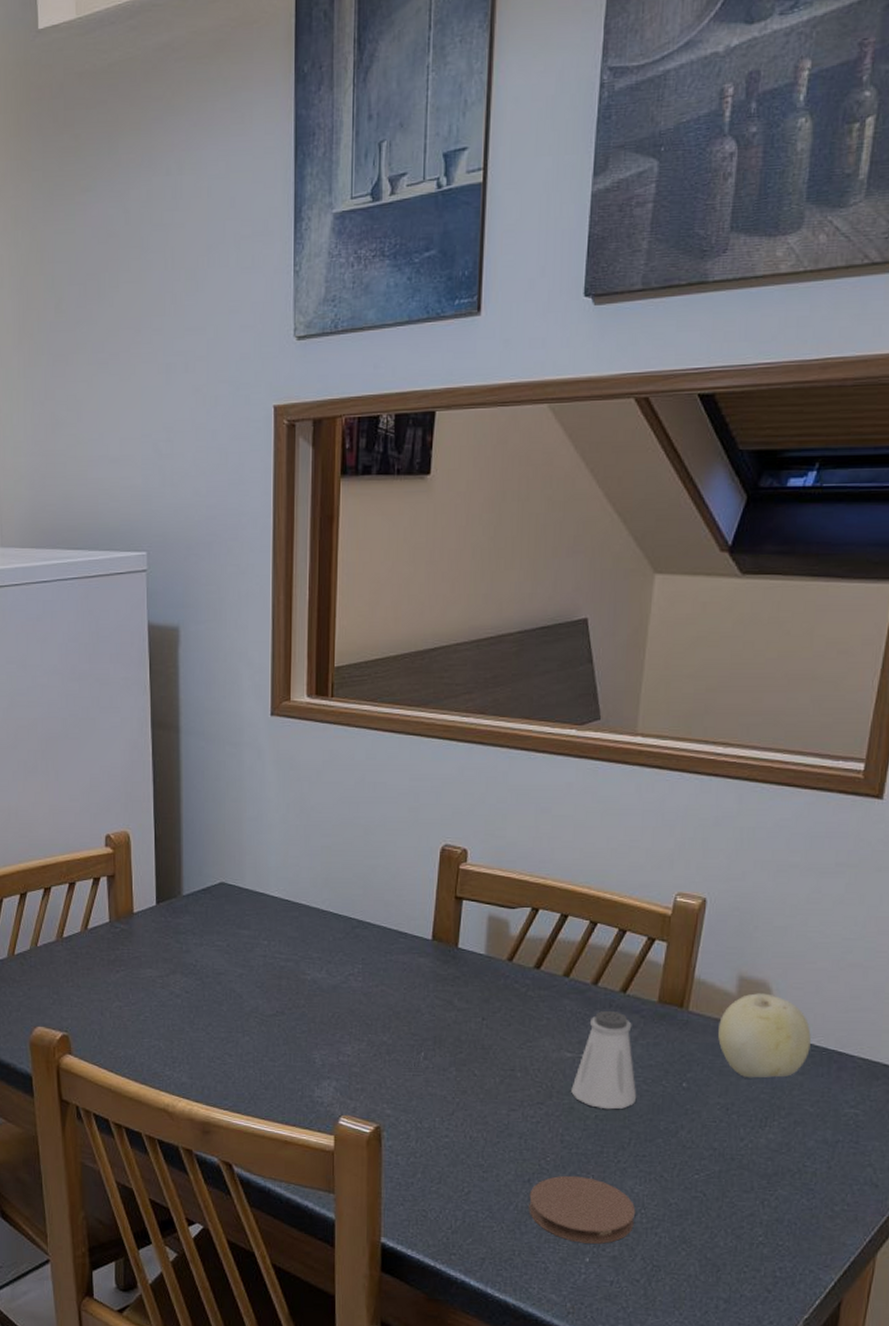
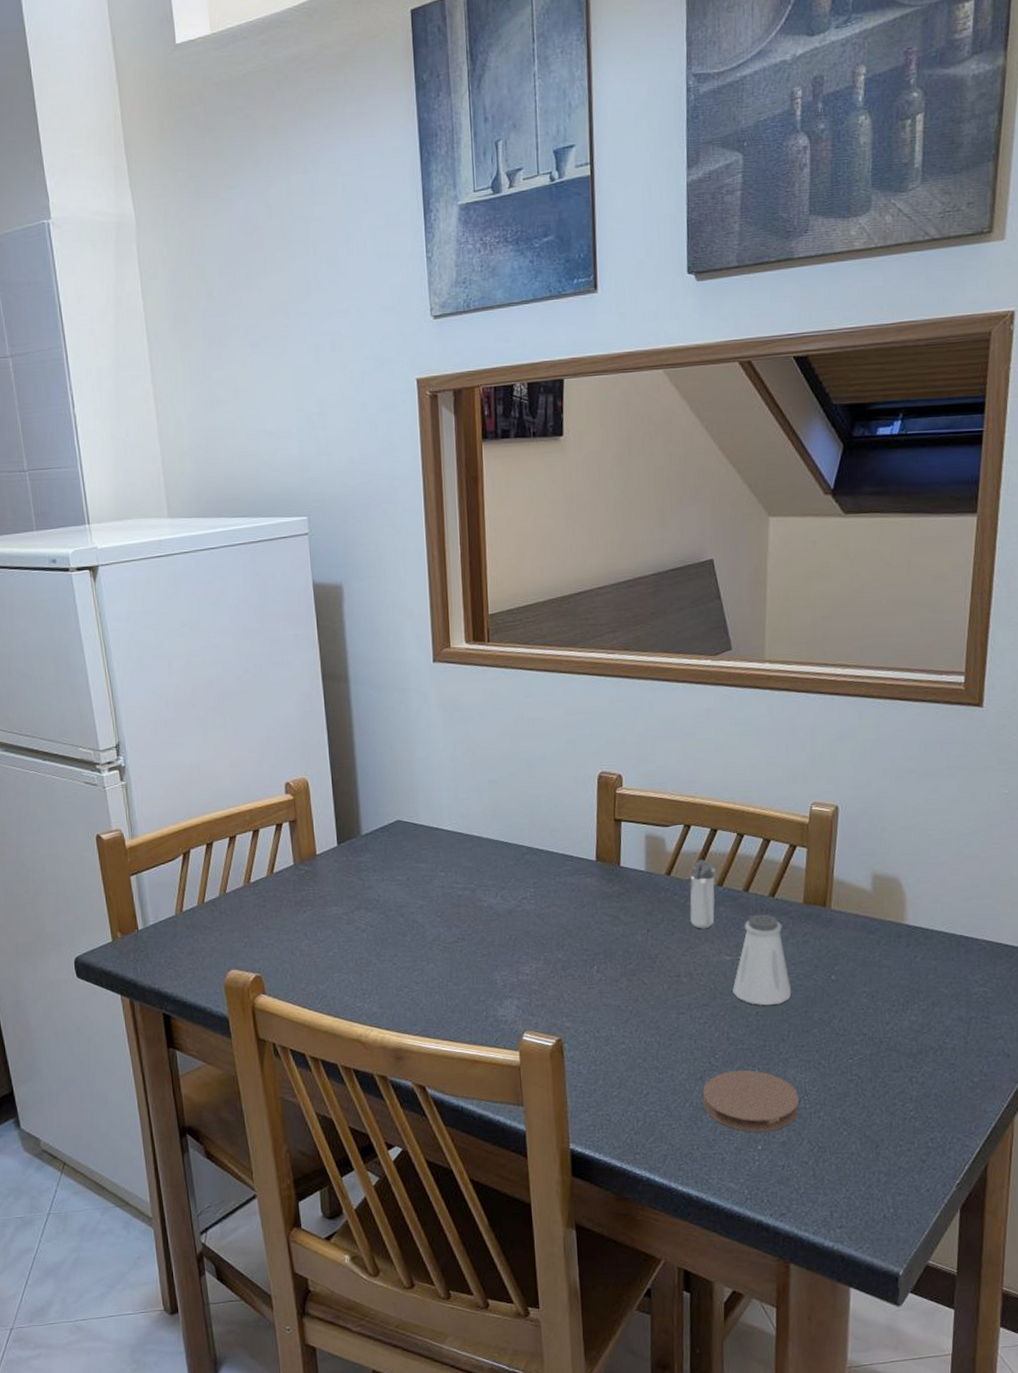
shaker: none [530,947,563,1022] -> present [690,859,716,929]
fruit: present [718,993,811,1078] -> none [859,888,940,966]

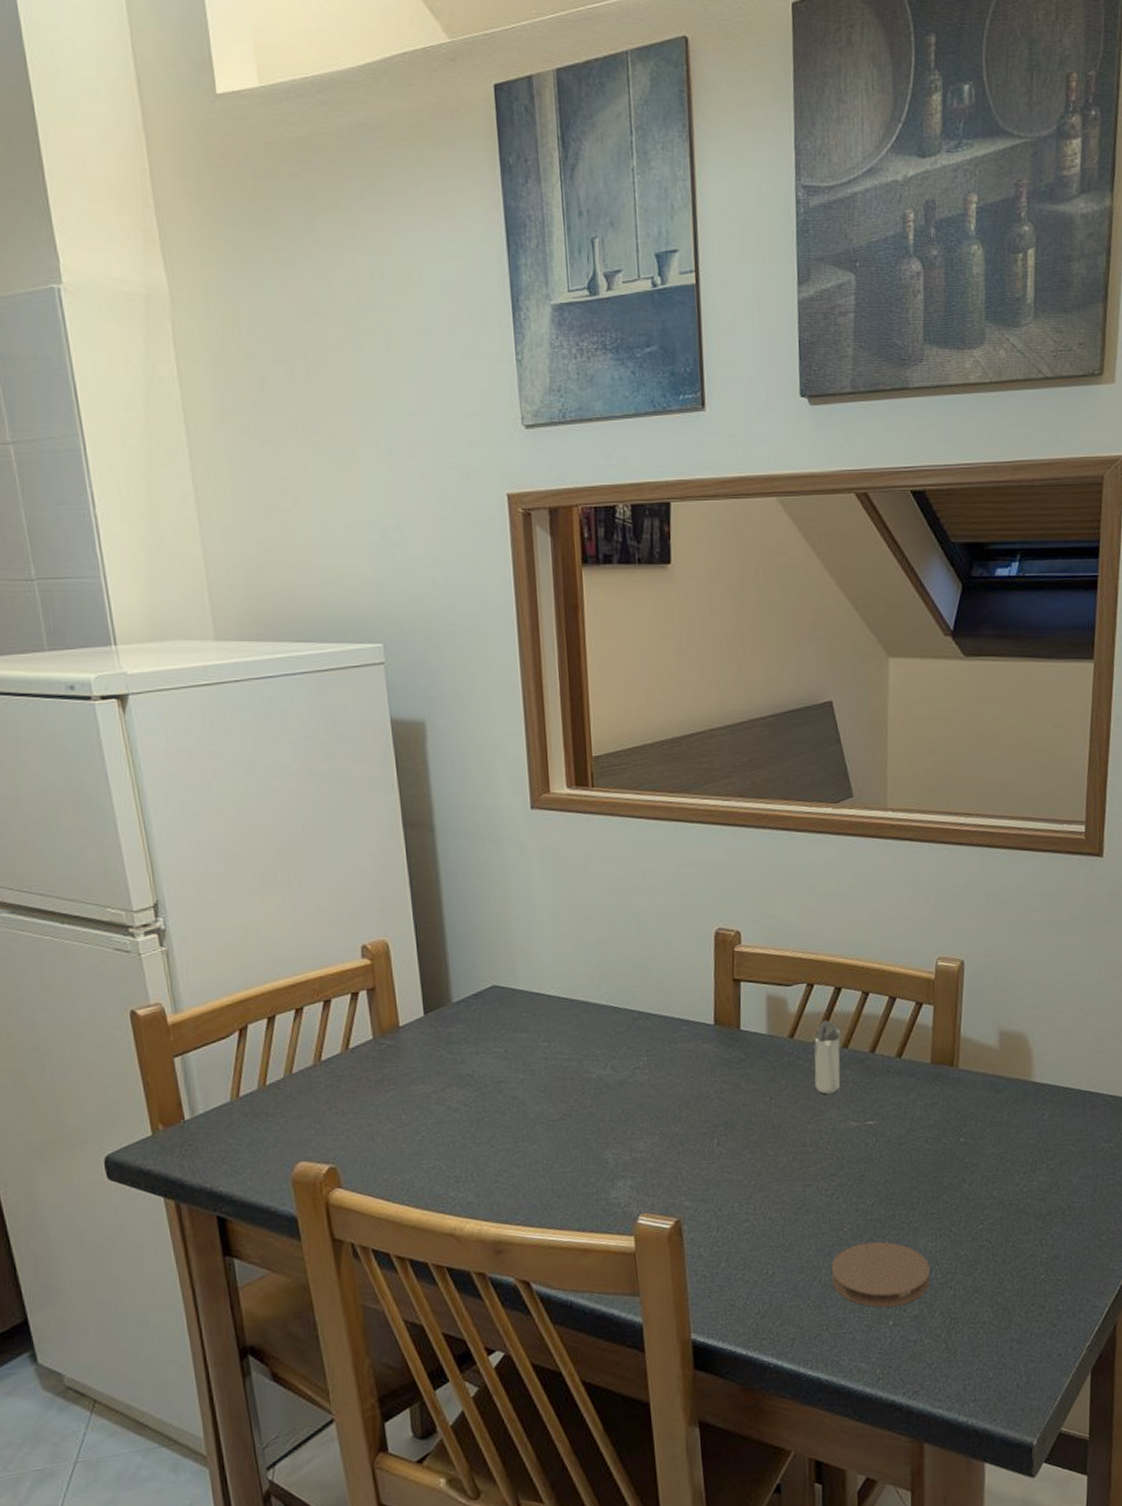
saltshaker: present [733,914,792,1006] -> none [860,1076,921,1173]

